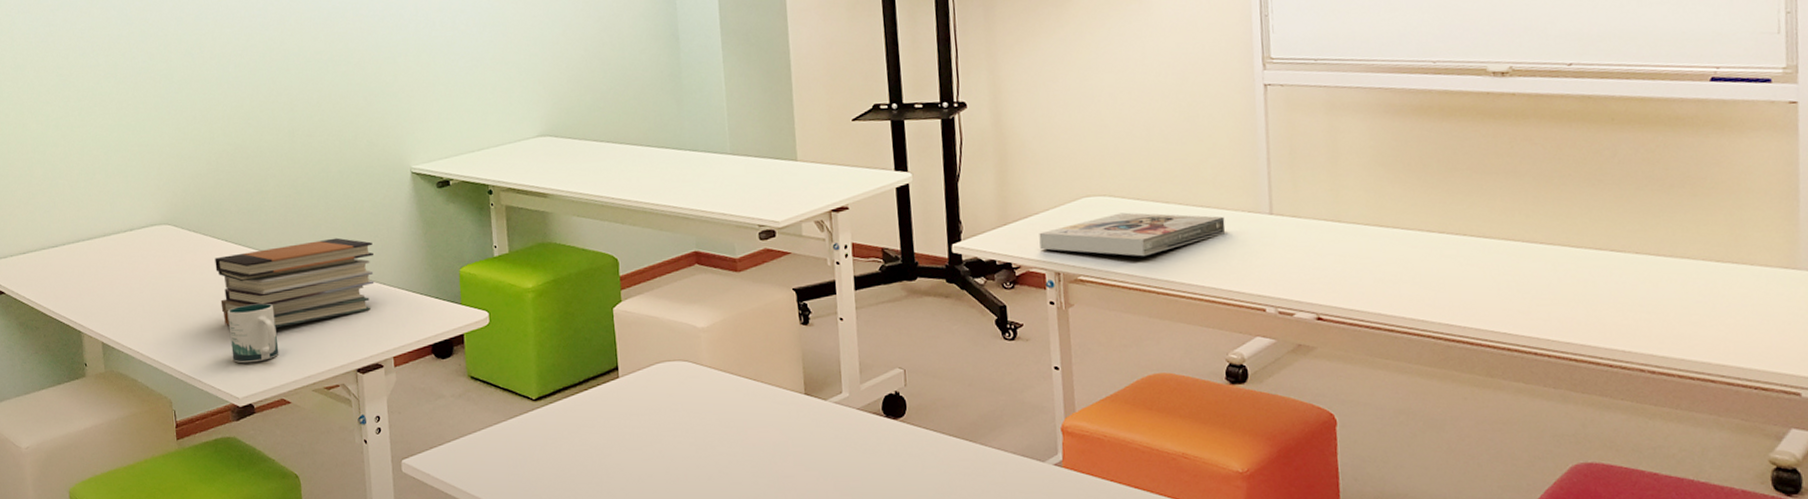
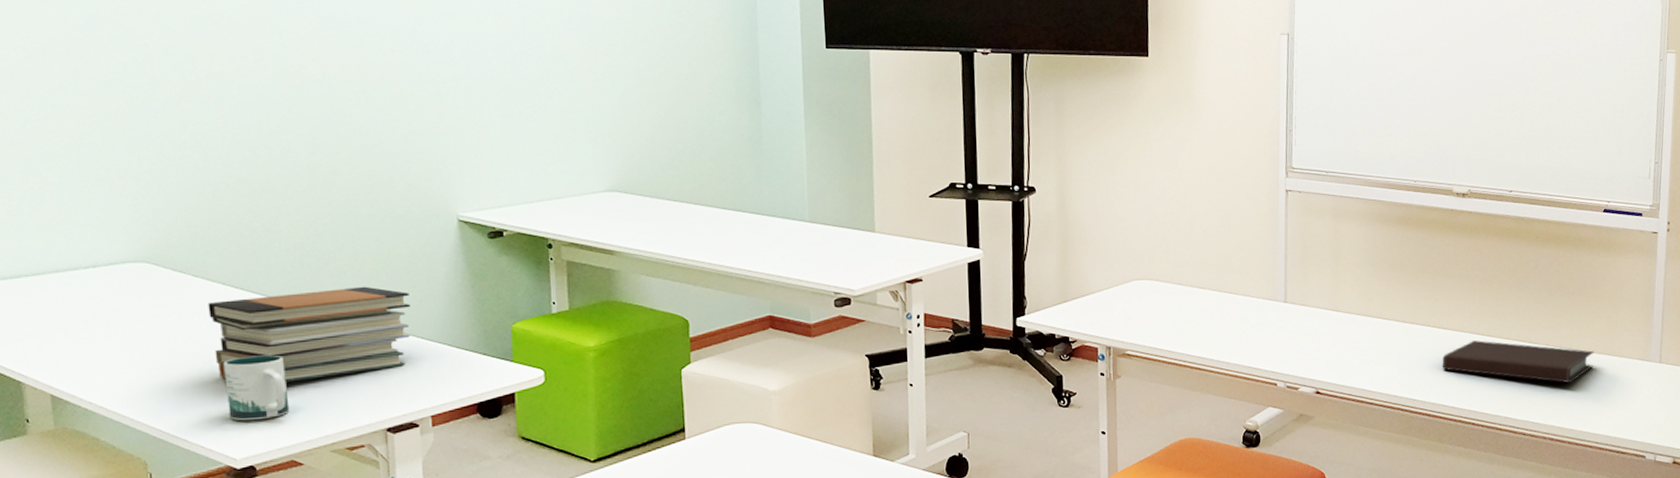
book: present [1039,212,1226,257] -> none [1094,295,1249,335]
notebook: none [1486,250,1711,301] -> present [1442,340,1595,384]

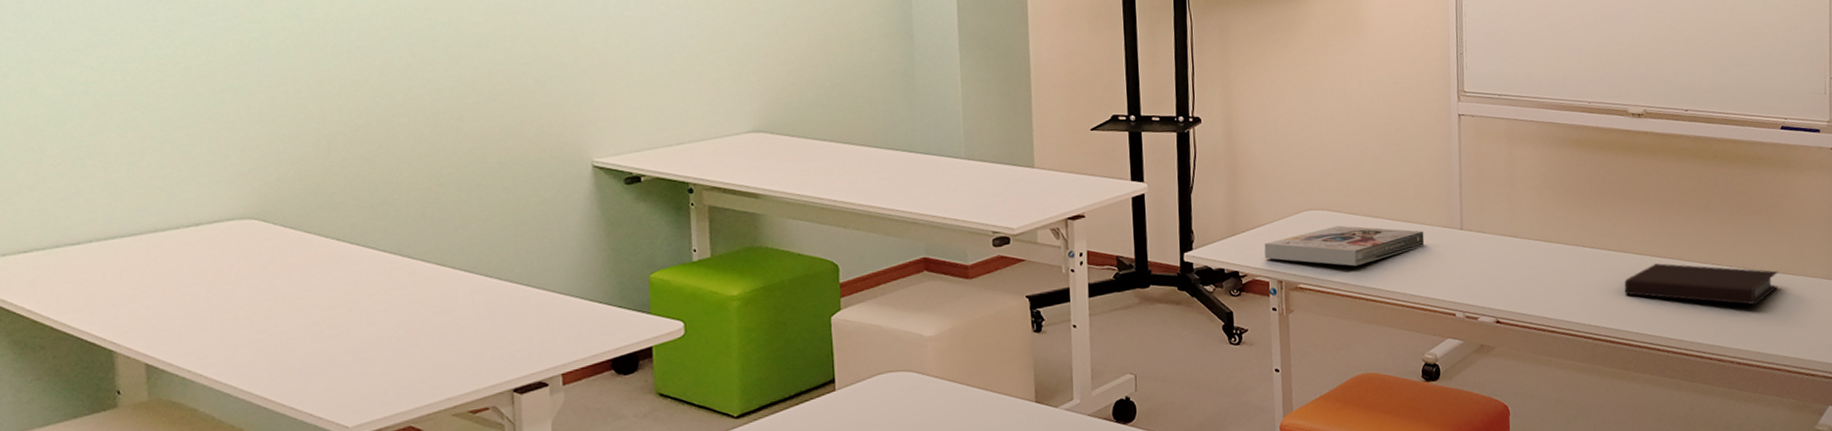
book stack: present [208,286,411,382] -> none [320,238,540,343]
mug: present [223,355,290,421] -> none [336,313,408,386]
book: none [1094,295,1249,335] -> present [1264,225,1425,267]

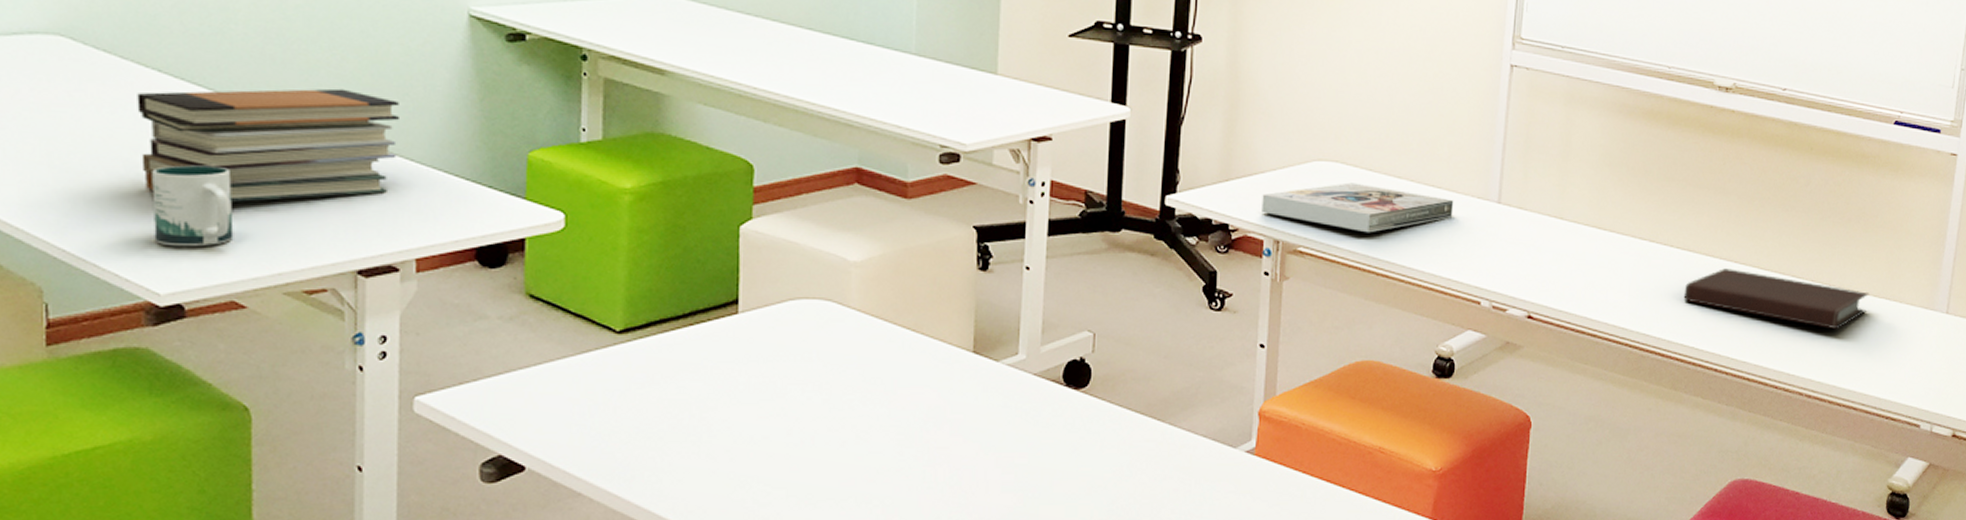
book stack: none [320,238,540,343] -> present [137,88,399,202]
mug: none [336,313,408,386] -> present [152,165,234,247]

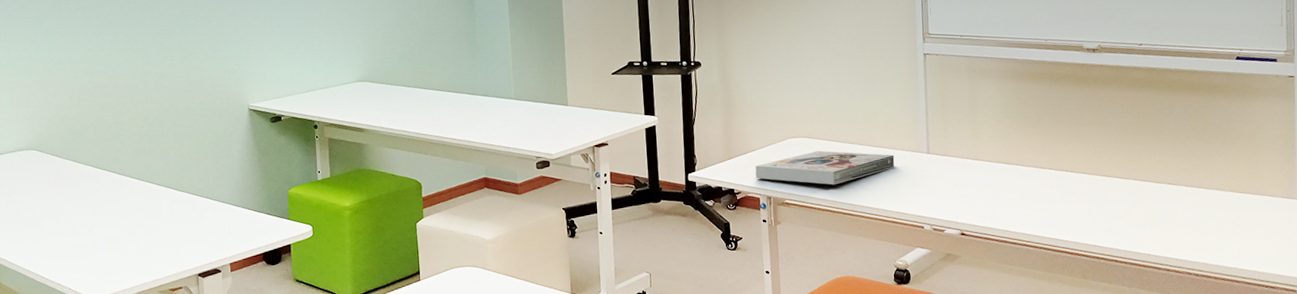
book stack: present [137,88,399,202] -> none [75,163,215,239]
mug: present [152,165,234,247] -> none [85,217,130,269]
notebook: present [1683,268,1870,330] -> none [1081,183,1237,222]

